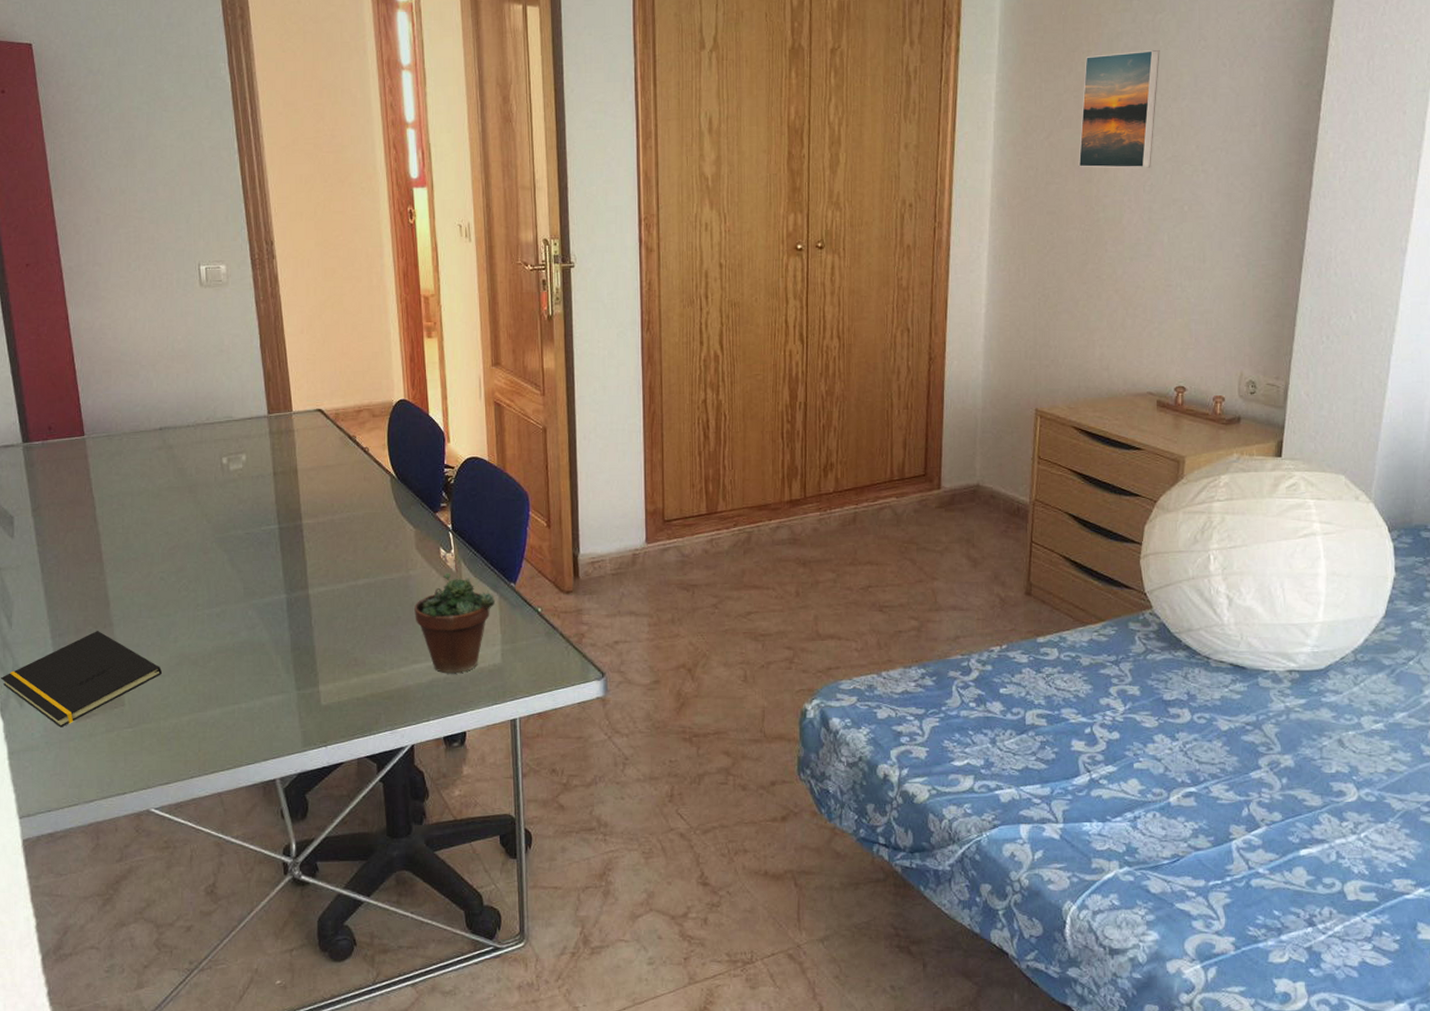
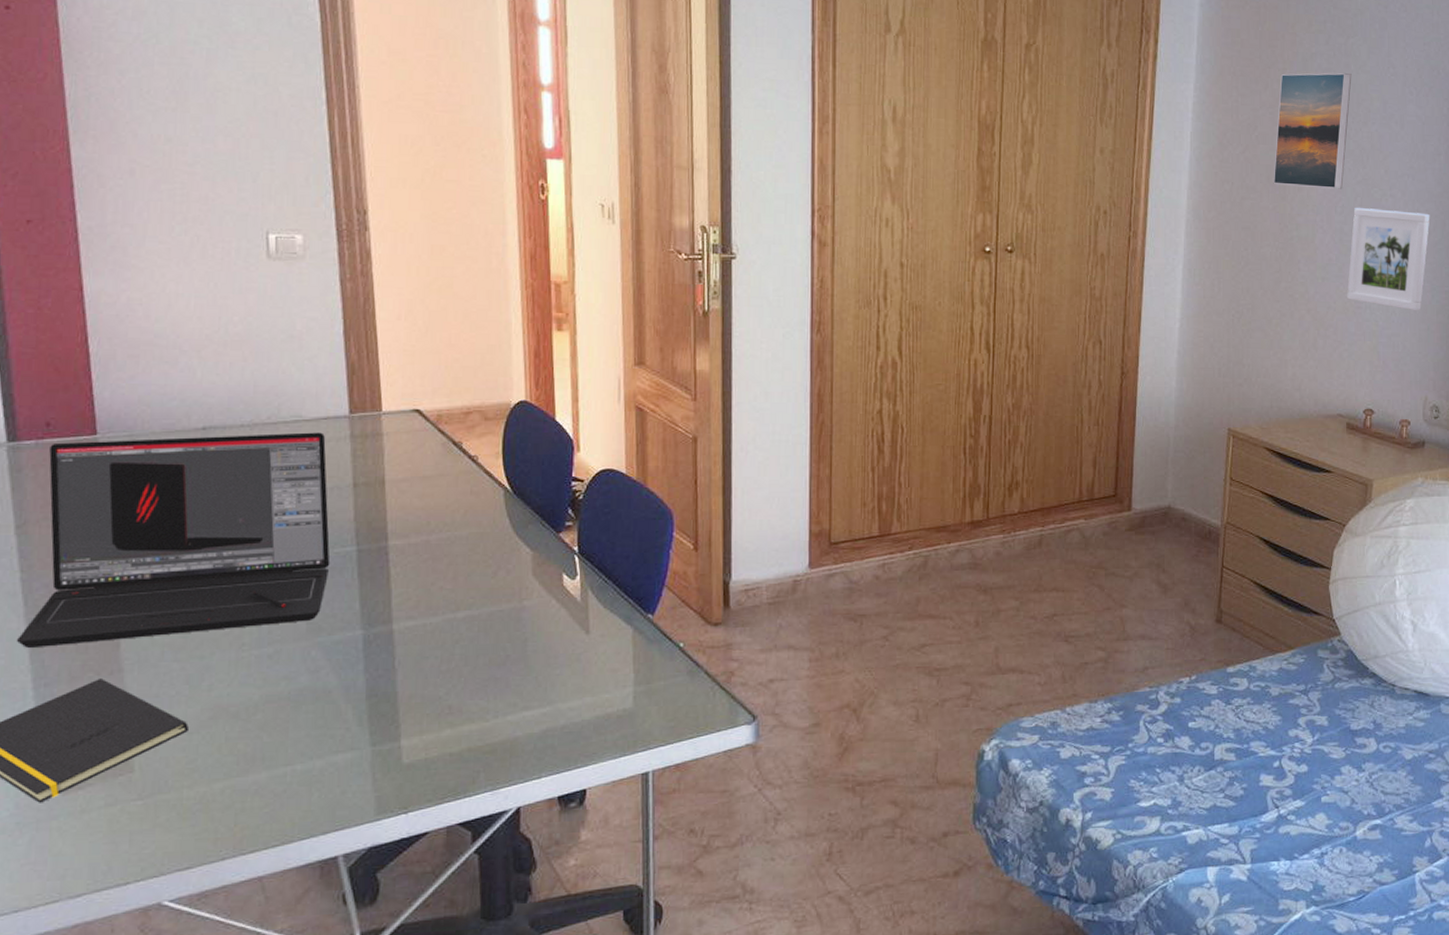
laptop: none [38,430,259,606] -> present [17,432,330,648]
succulent plant: present [414,550,496,674] -> none [527,577,629,722]
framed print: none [1157,184,1246,287] -> present [1347,207,1430,311]

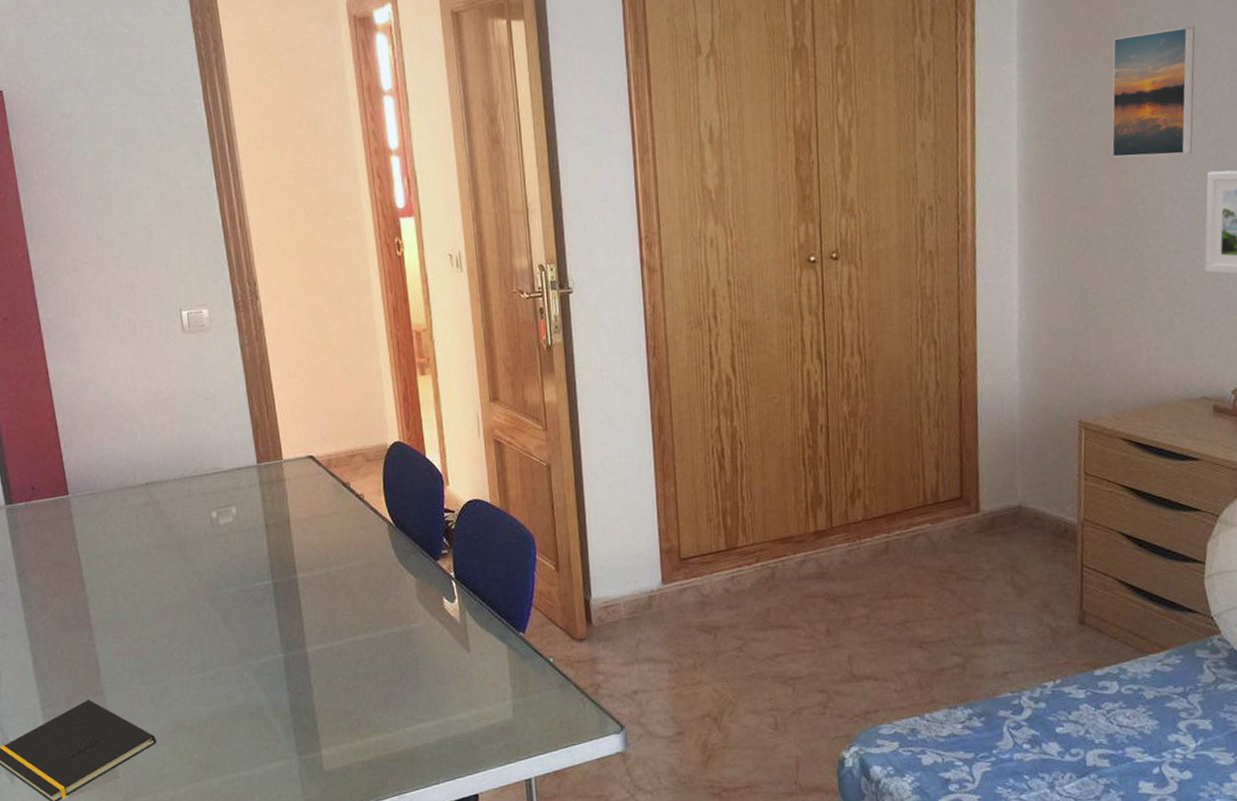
laptop: present [17,432,330,648] -> none [27,481,253,675]

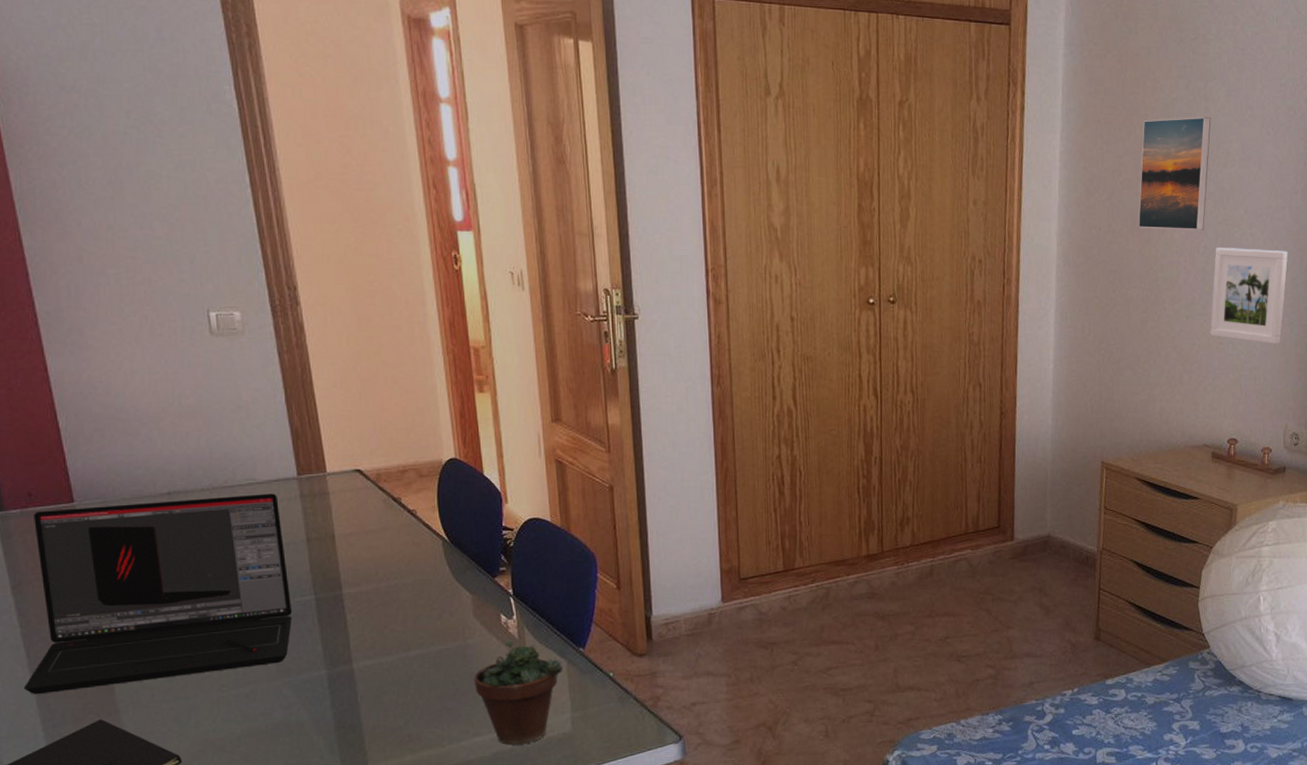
laptop: none [27,481,253,675] -> present [24,493,293,694]
succulent plant: none [418,600,504,732] -> present [474,617,564,745]

